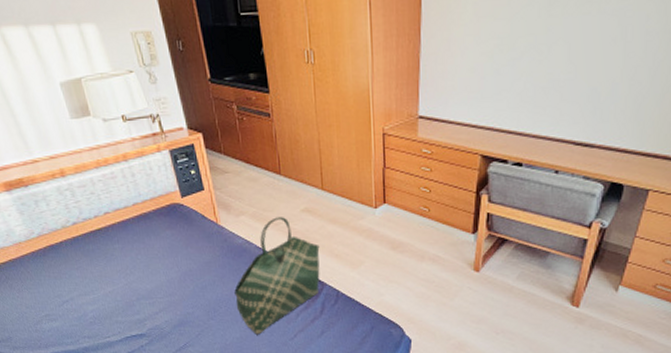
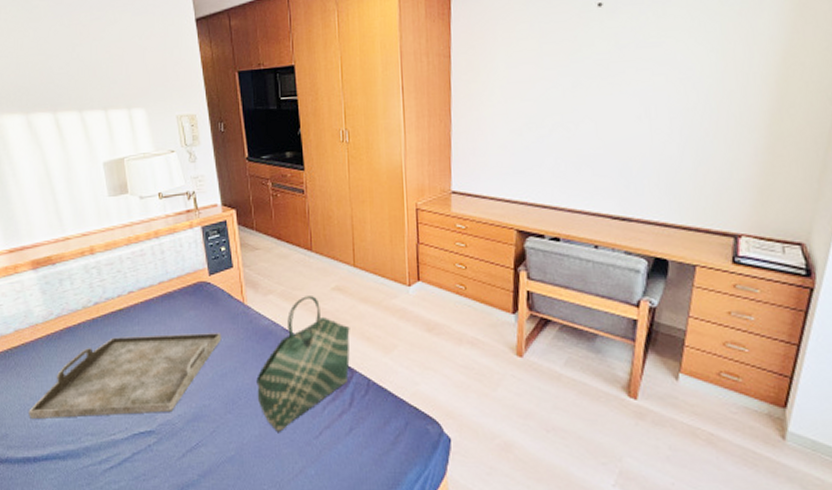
serving tray: none [26,250,199,324] -> present [29,333,222,418]

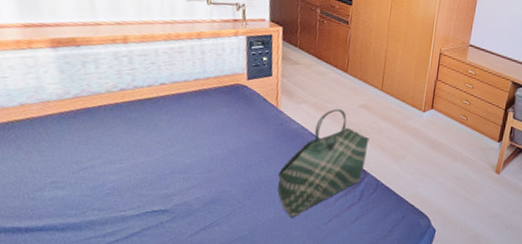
serving tray: present [29,333,222,418] -> none [25,122,252,195]

